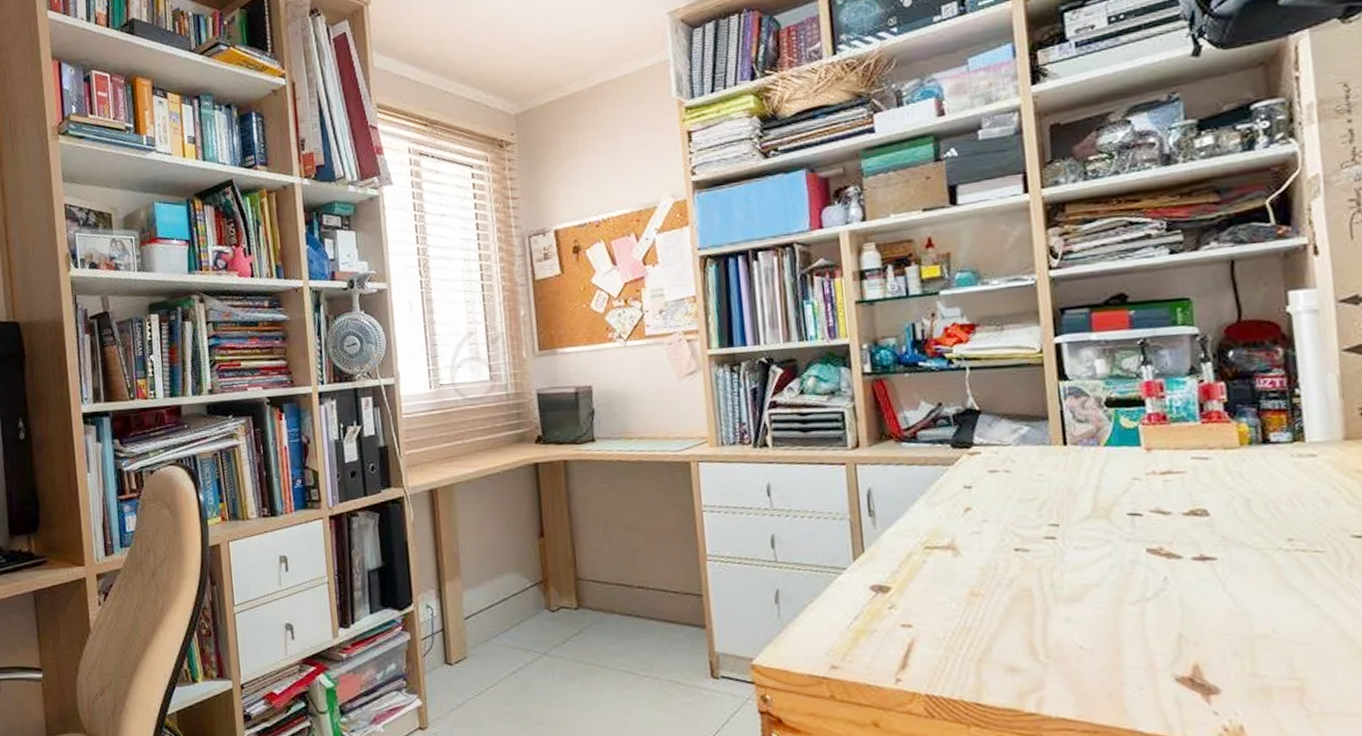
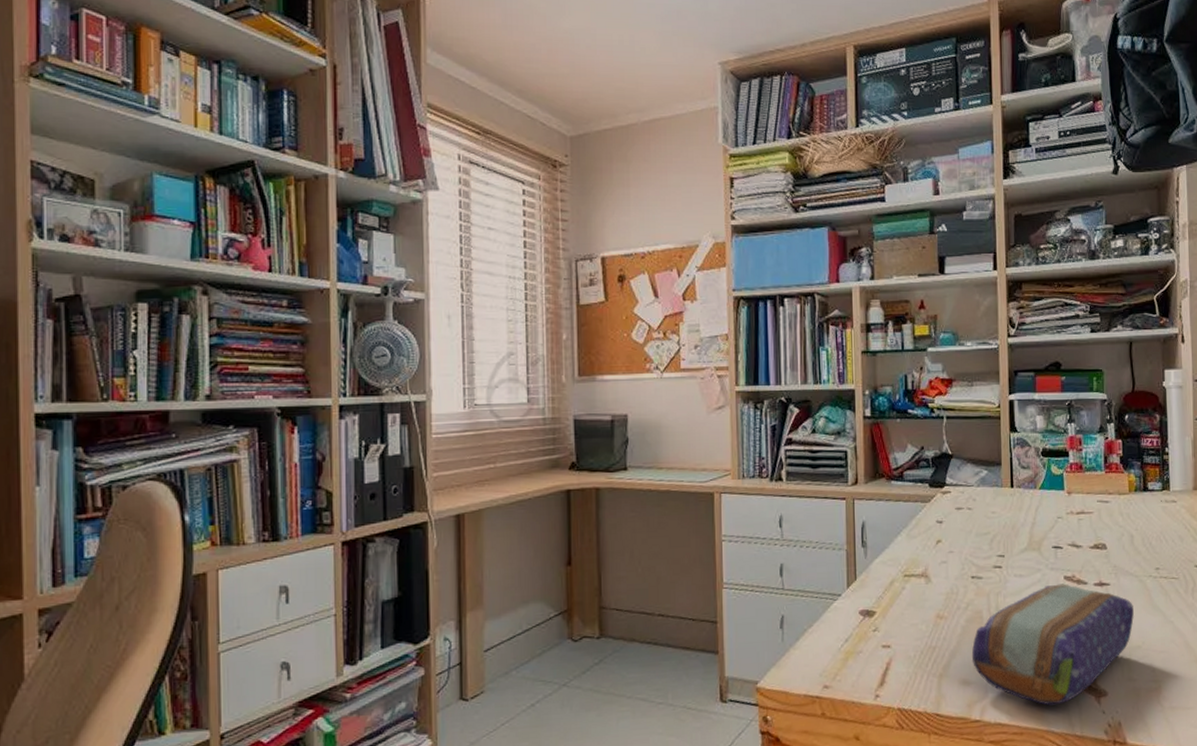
pencil case: none [1019,557,1256,701] -> present [971,583,1134,706]

